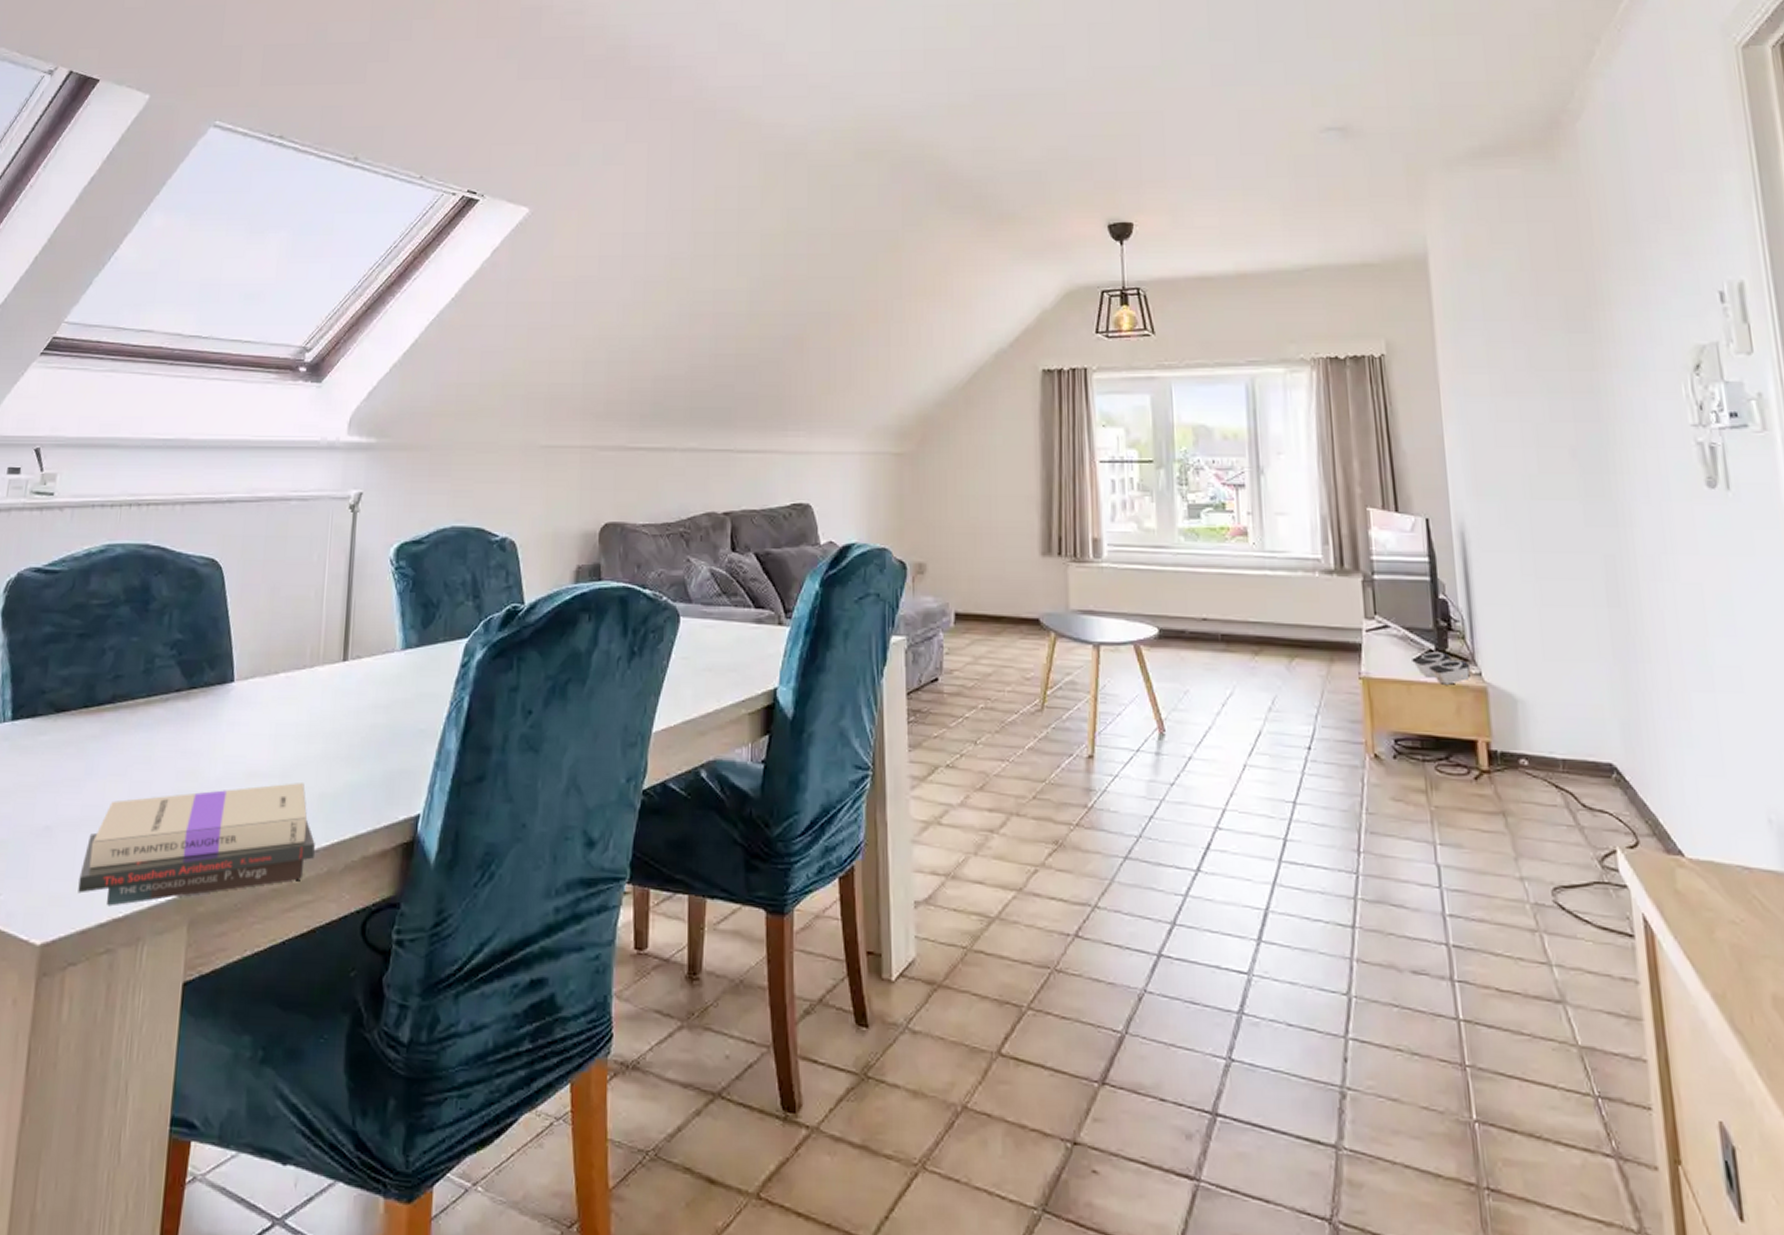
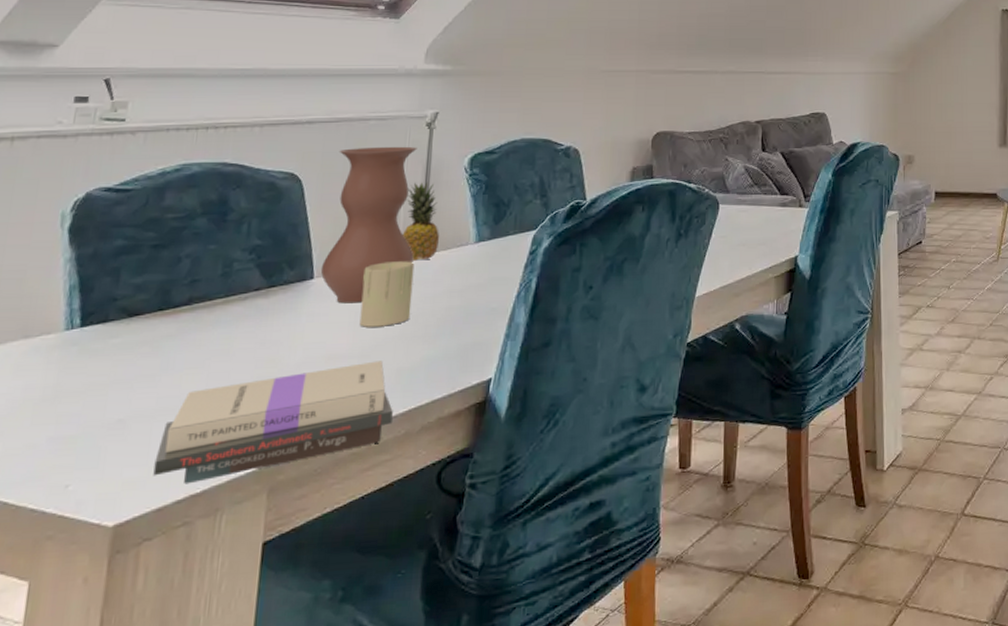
vase: none [241,531,340,713] -> present [320,146,417,304]
candle: none [280,667,338,743] -> present [359,261,415,327]
fruit: none [324,574,364,667] -> present [402,182,440,261]

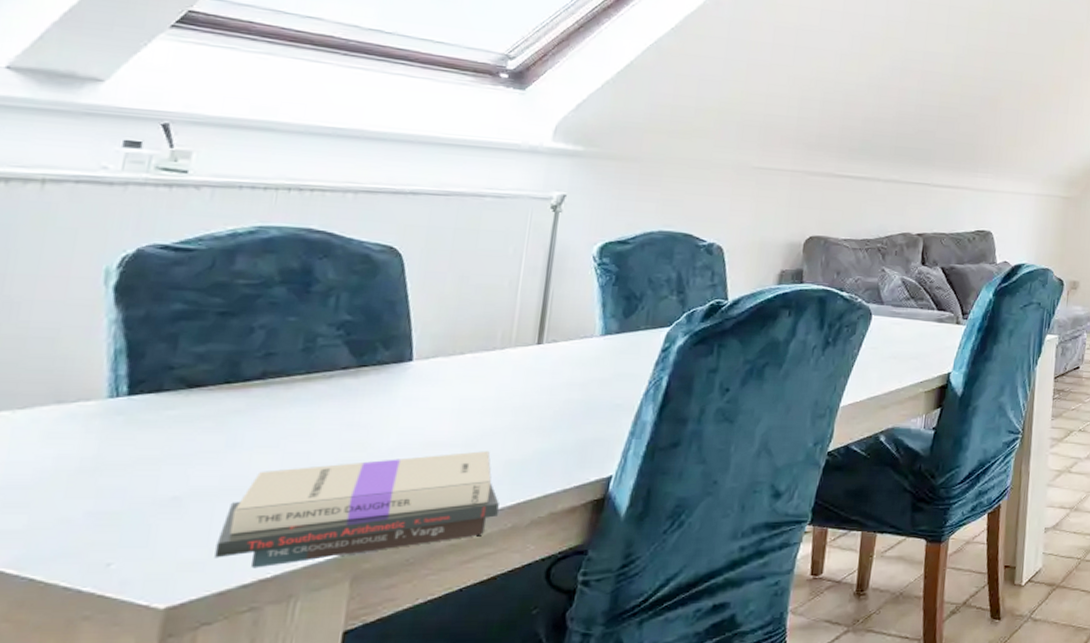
vase: present [320,146,417,304] -> none [421,225,540,390]
candle: present [359,261,415,327] -> none [464,348,531,416]
fruit: present [402,182,440,261] -> none [517,267,562,350]

